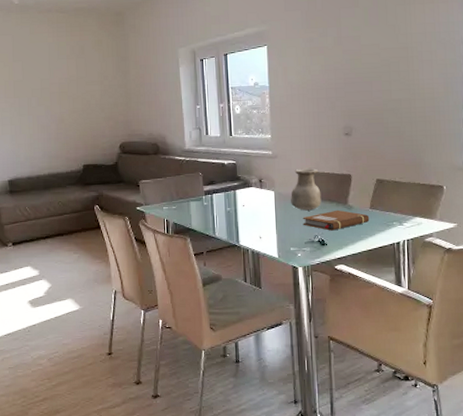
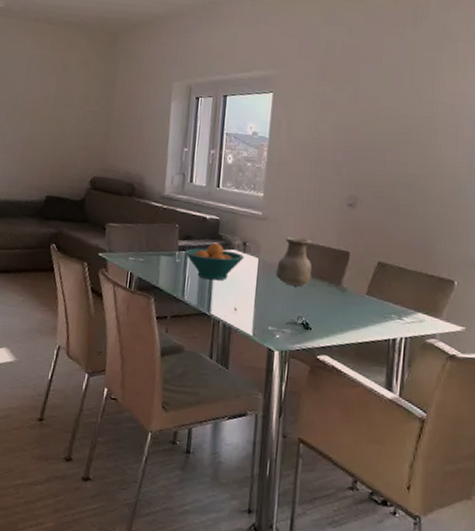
fruit bowl: none [210,183,261,216] -> present [184,242,244,281]
notebook: present [302,209,370,231] -> none [286,290,365,314]

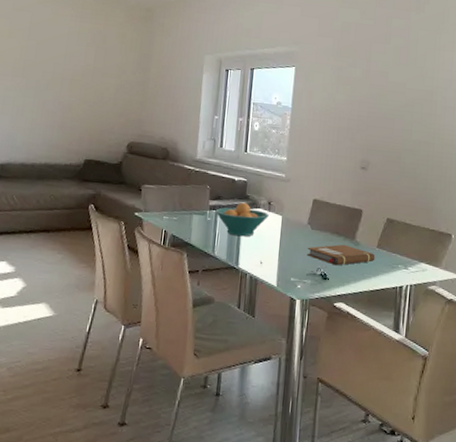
vase: present [276,236,312,287] -> none [298,196,330,242]
notebook: none [286,290,365,314] -> present [307,244,376,266]

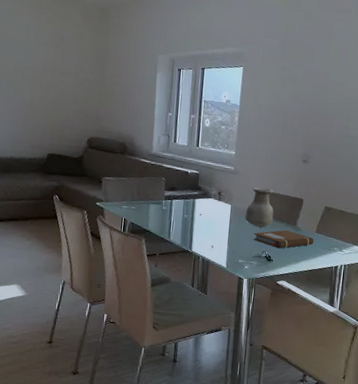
fruit bowl: present [215,202,269,237] -> none [170,192,219,224]
vase: none [298,196,330,242] -> present [245,187,274,228]

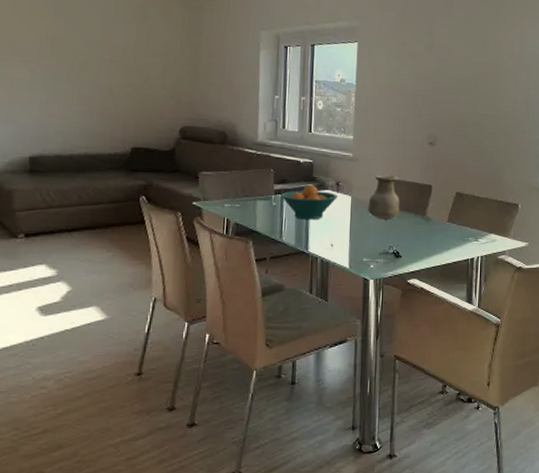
fruit bowl: none [170,192,219,224] -> present [280,184,337,220]
notebook: present [253,229,314,249] -> none [378,221,447,243]

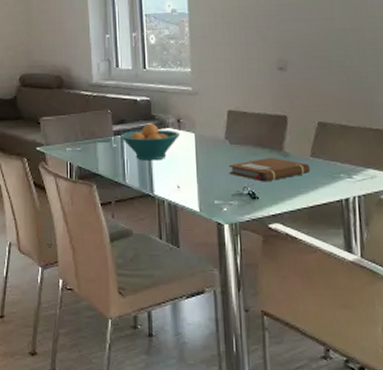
vase: present [368,175,400,220] -> none [214,108,251,157]
notebook: none [378,221,447,243] -> present [228,157,311,182]

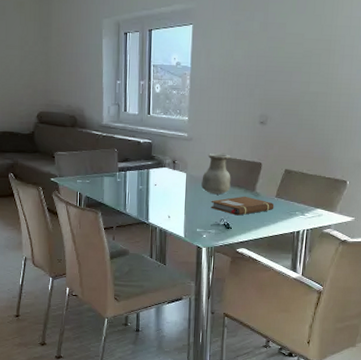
fruit bowl: present [120,123,180,161] -> none [124,162,174,195]
vase: none [214,108,251,157] -> present [201,153,231,195]

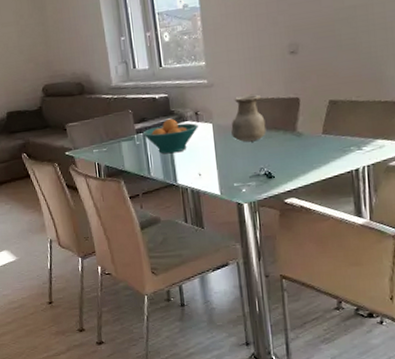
fruit bowl: none [124,162,174,195] -> present [142,118,198,154]
notebook: present [210,196,274,216] -> none [245,138,323,162]

